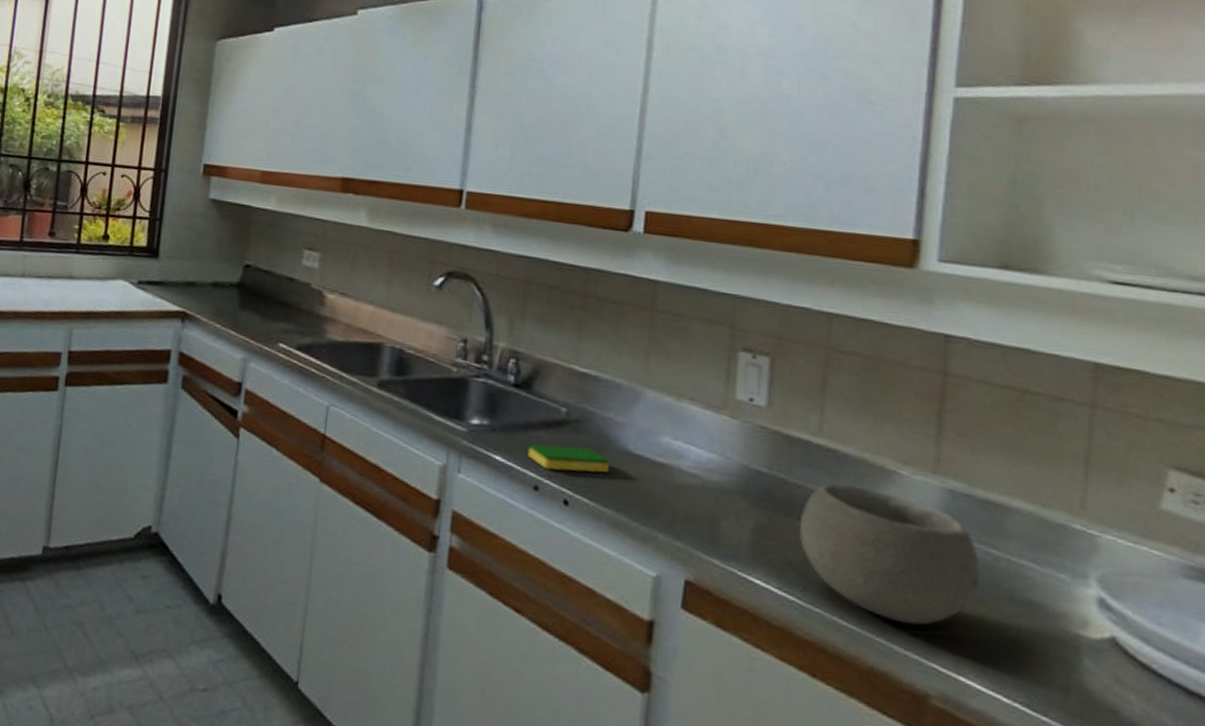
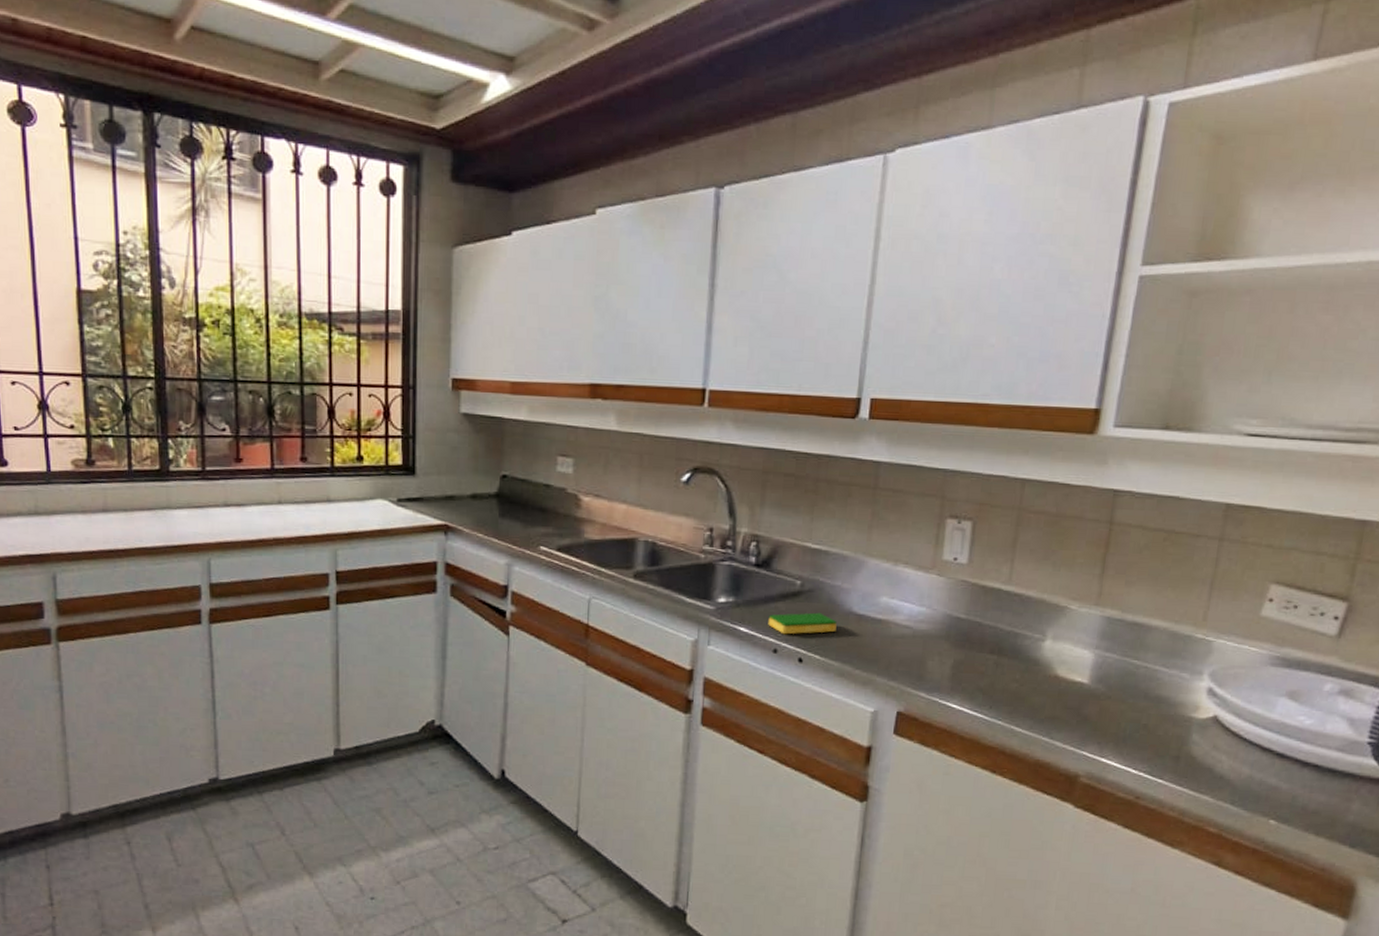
bowl: present [798,483,981,626] -> none [988,620,1126,725]

